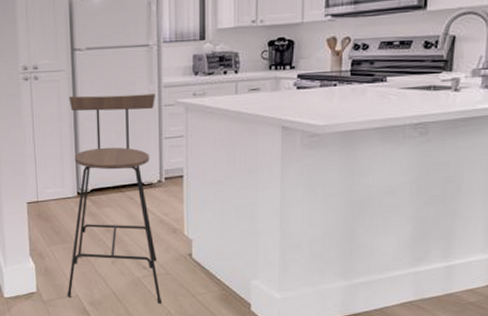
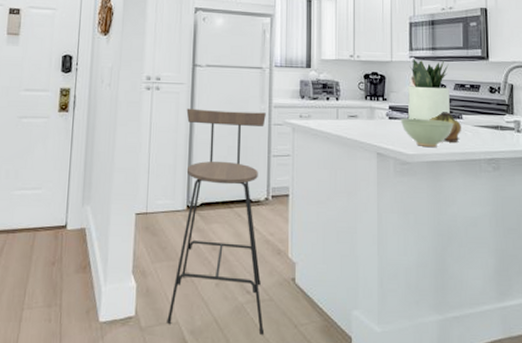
bowl: none [310,85,375,117] -> present [400,118,454,148]
planter: none [320,13,374,87] -> present [408,59,450,120]
fruit: none [346,75,384,109] -> present [429,112,461,142]

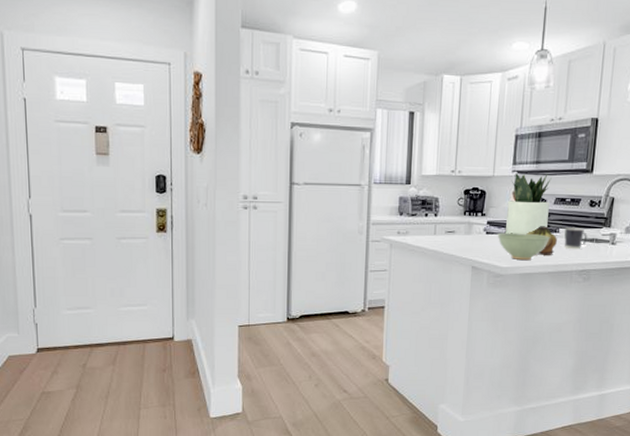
bar stool: present [167,108,266,335] -> none [271,227,364,425]
mug: none [467,113,492,136] -> present [564,226,587,249]

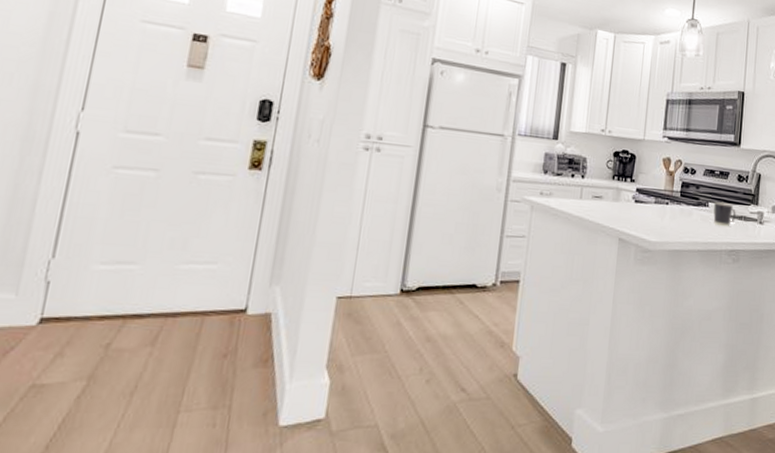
bowl: present [497,232,550,261] -> none [646,202,699,236]
planter: present [506,173,552,234] -> none [655,139,701,206]
fruit: present [526,226,557,255] -> none [676,198,707,231]

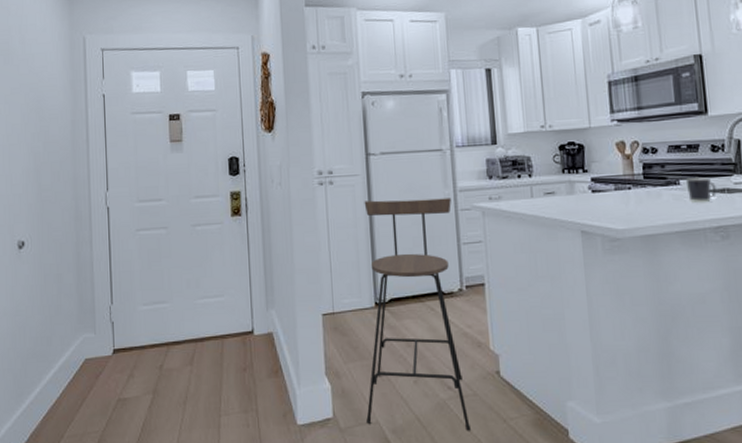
bar stool: none [363,176,503,437] -> present [364,198,472,431]

